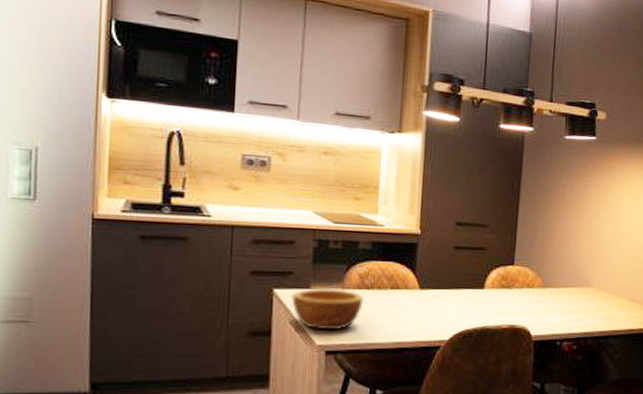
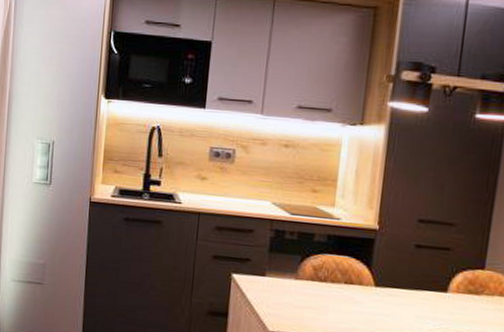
bowl: present [291,288,364,331] -> none [247,276,316,320]

